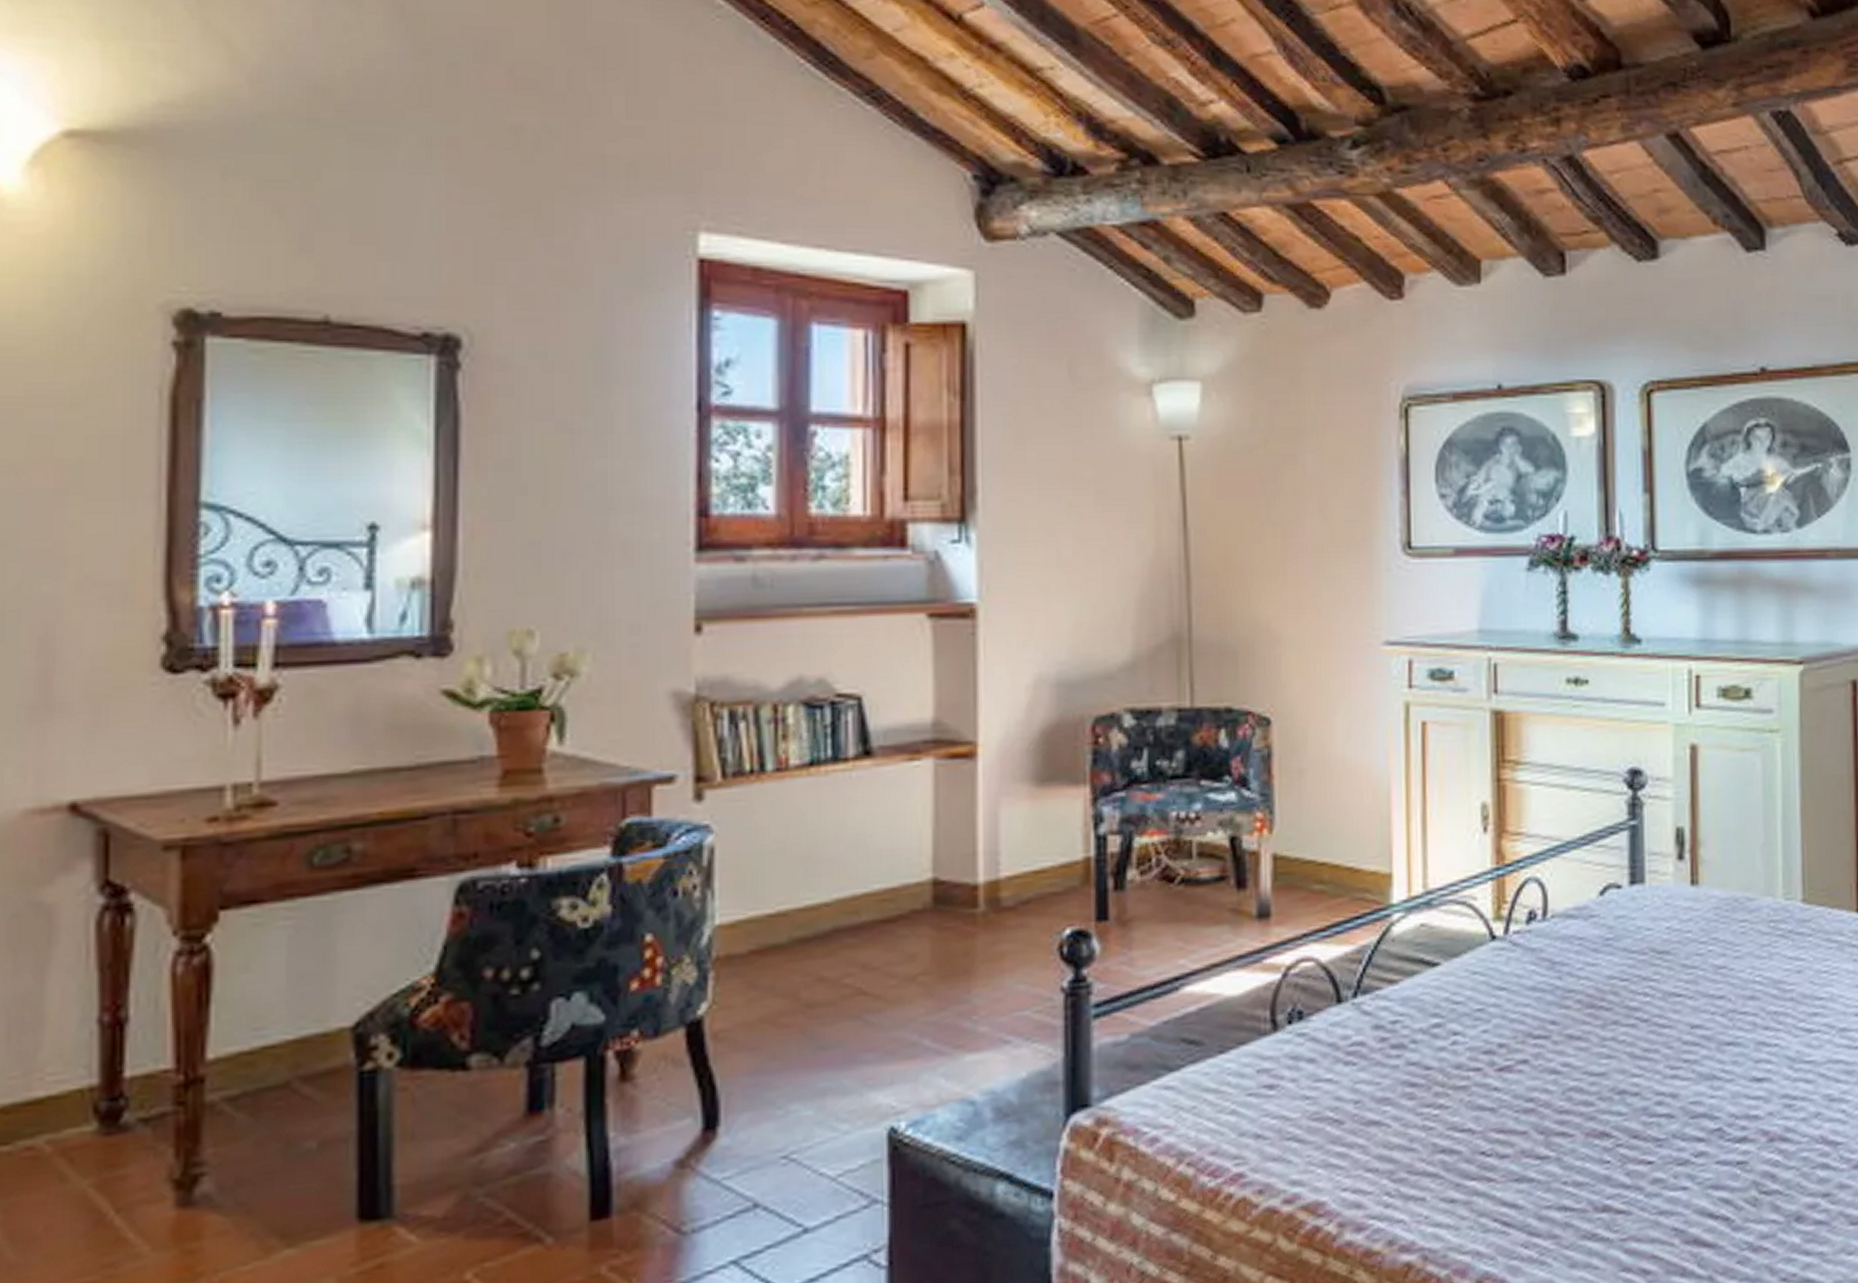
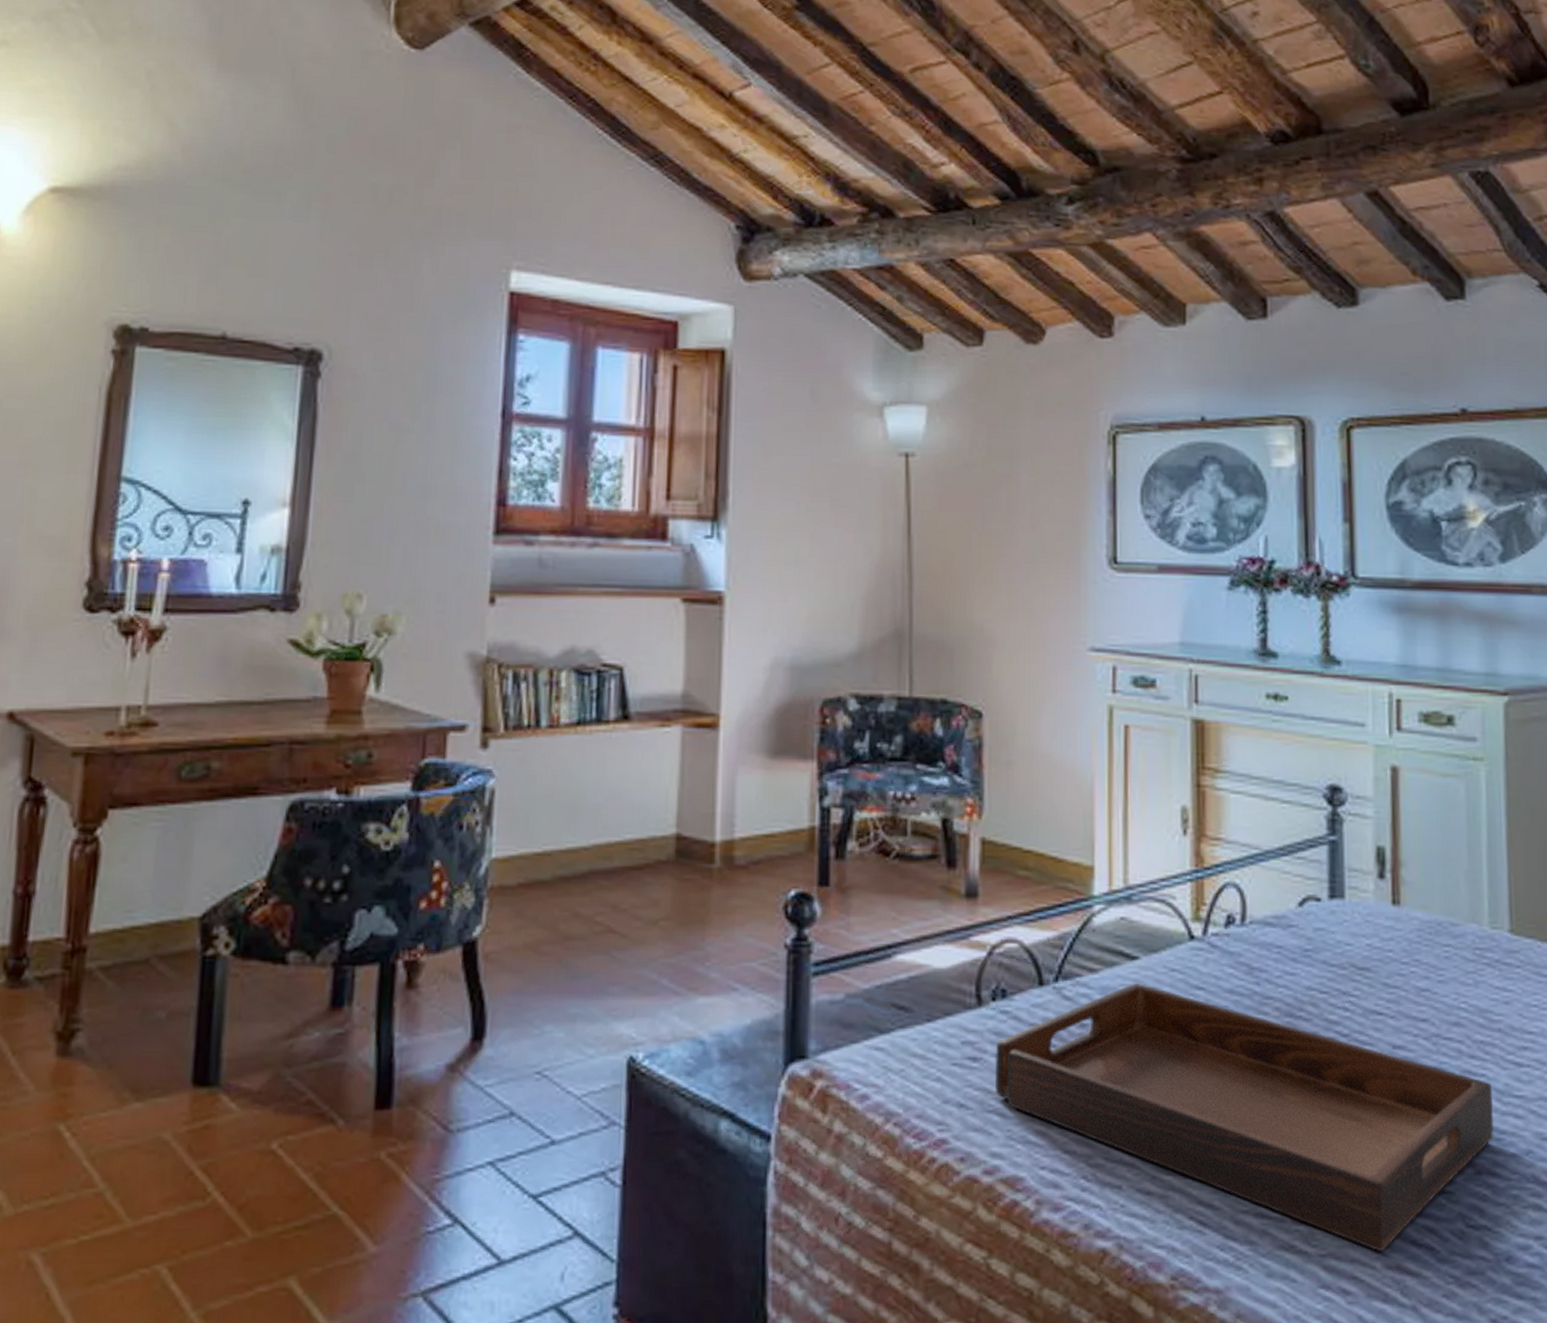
serving tray: none [1292,990,1786,1229] -> present [994,983,1495,1253]

